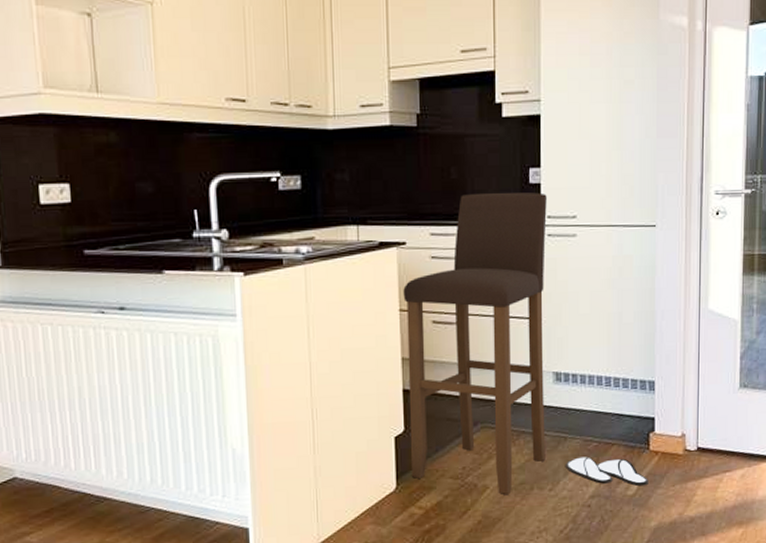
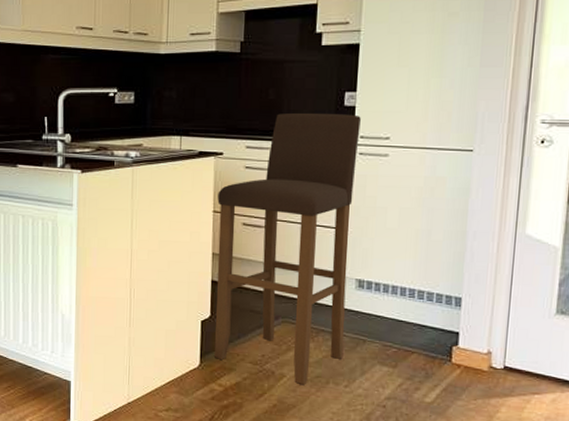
slippers: present [566,456,649,486] -> none [363,360,449,395]

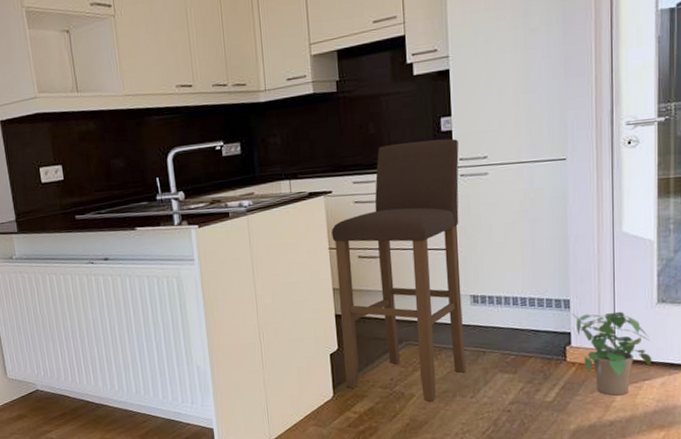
potted plant: none [462,312,545,407] -> present [571,311,652,396]

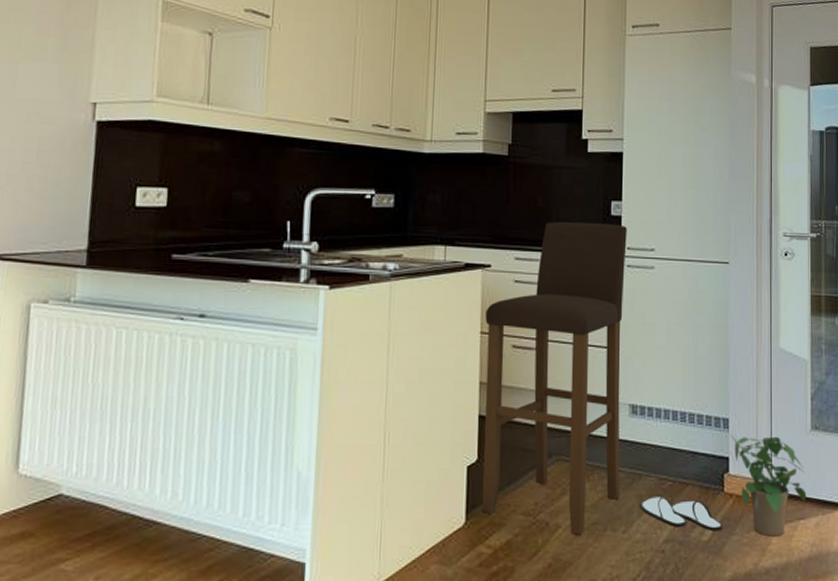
slippers: none [486,368,567,393] -> present [640,496,723,531]

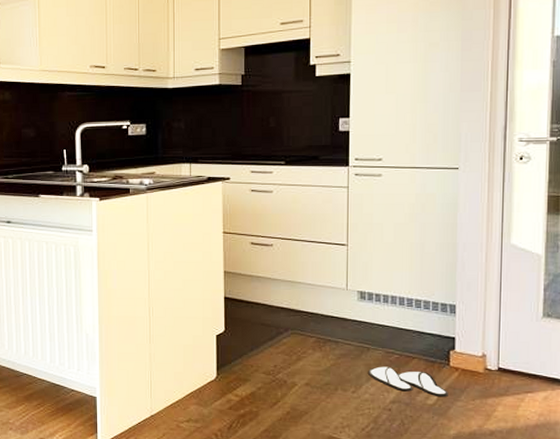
bar stool: present [482,222,627,536] -> none [227,138,355,393]
potted plant: present [730,434,807,537] -> none [456,318,536,405]

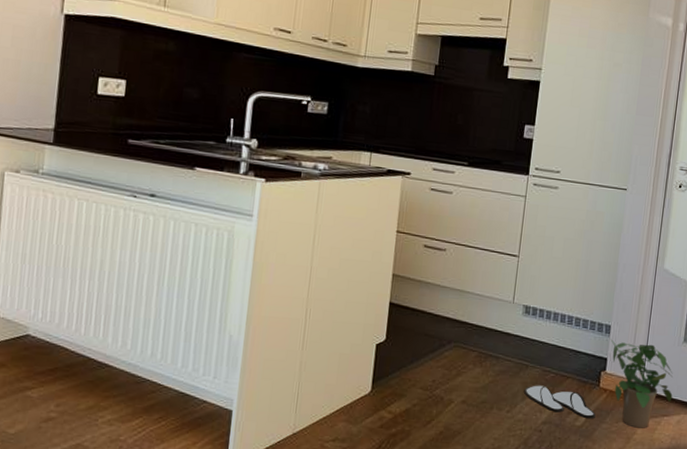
potted plant: none [456,318,536,405] -> present [610,339,673,428]

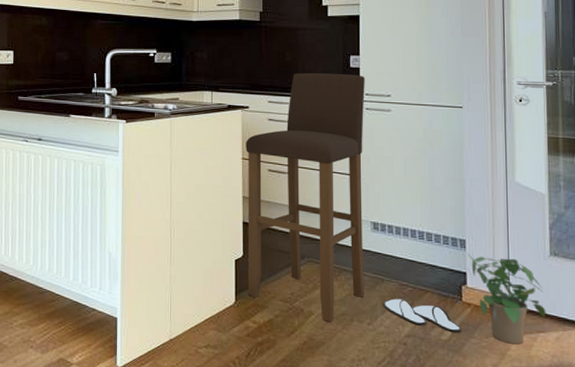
bar stool: none [387,139,537,411] -> present [246,73,365,323]

